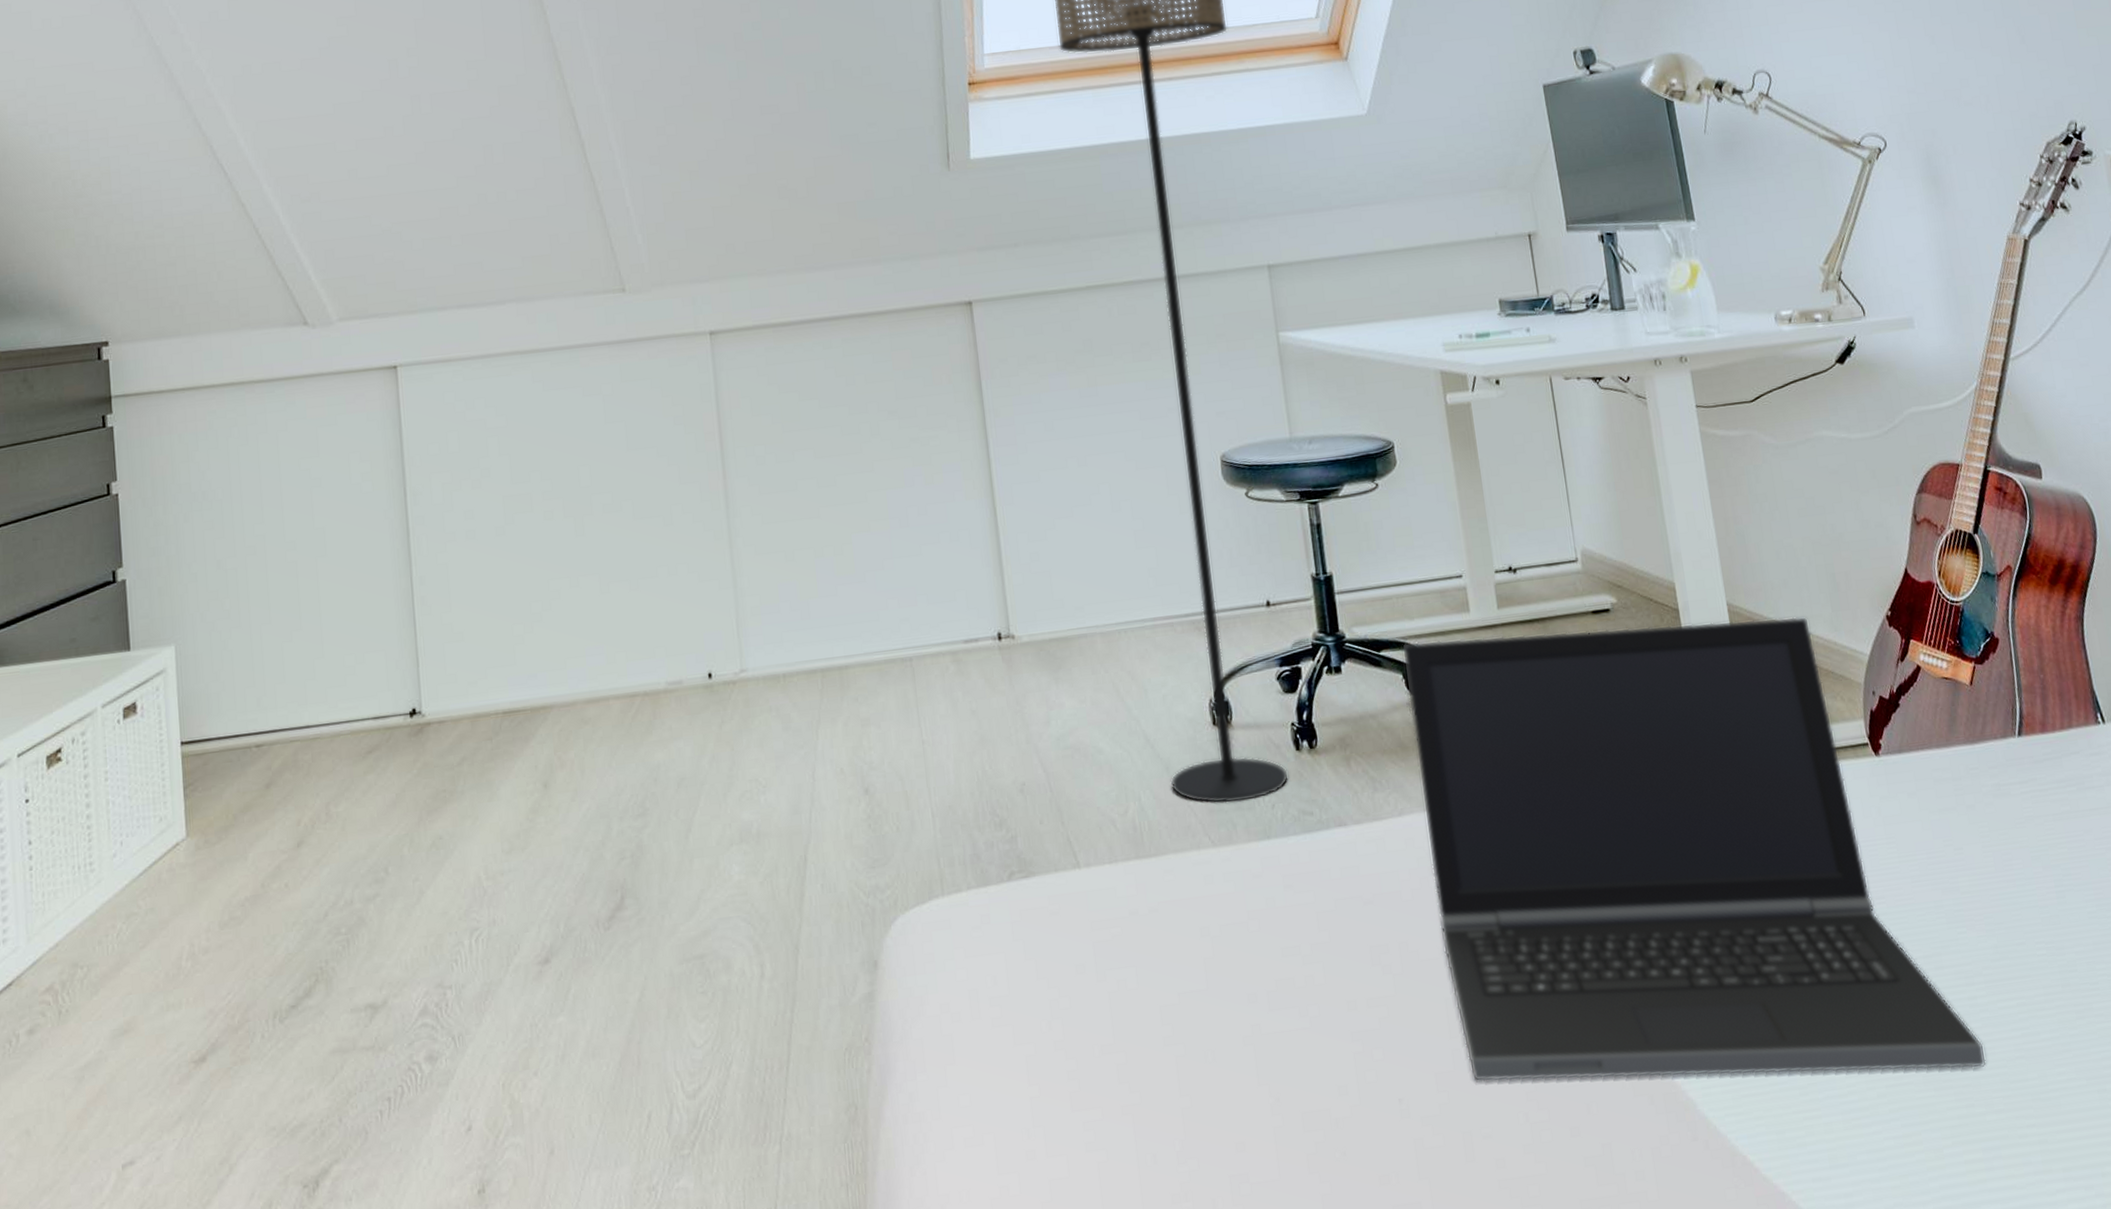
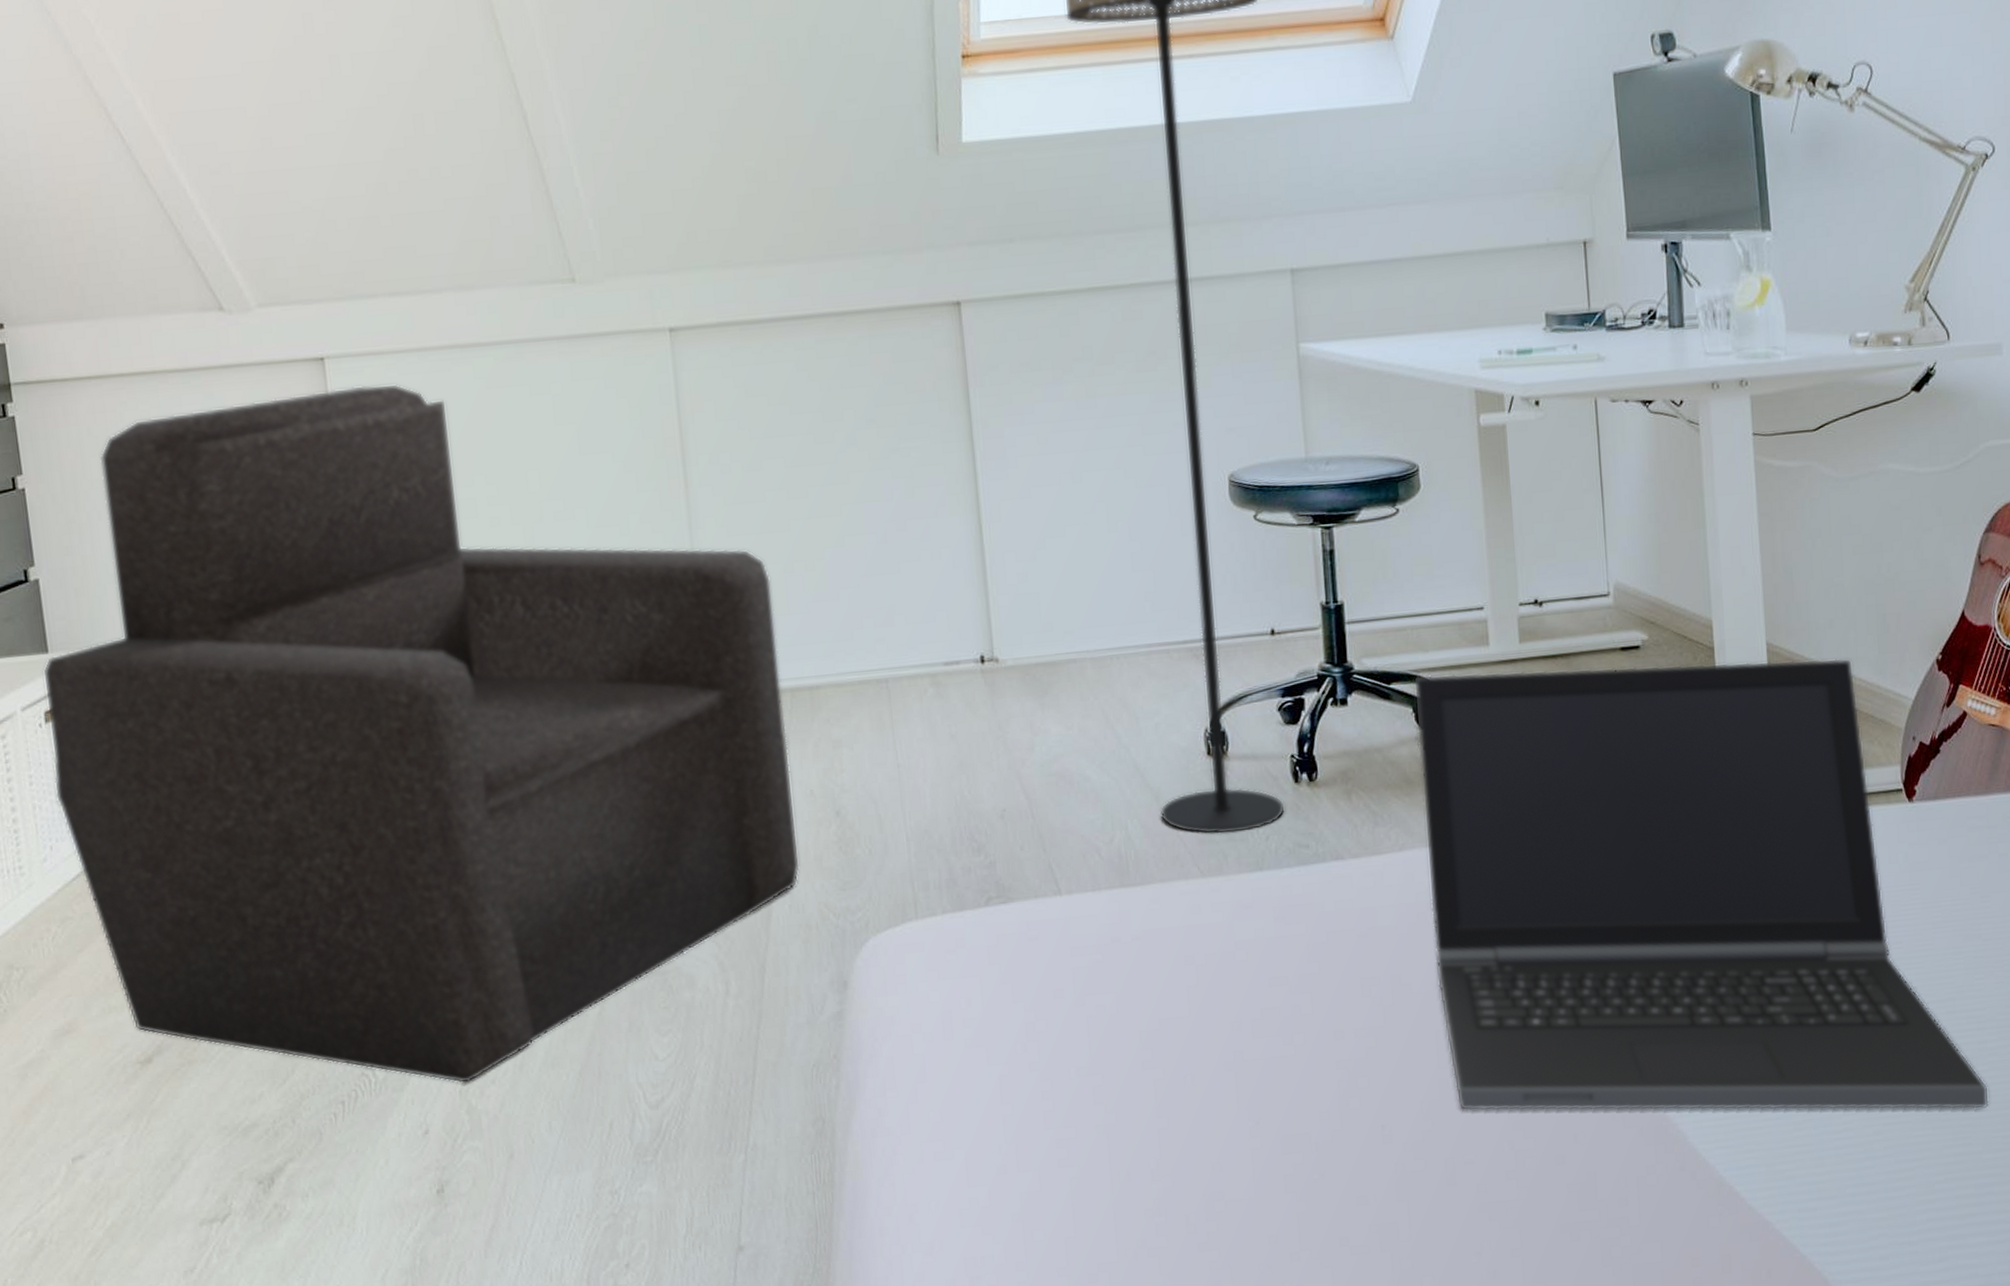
armchair: none [123,388,832,1077] -> present [42,384,800,1084]

